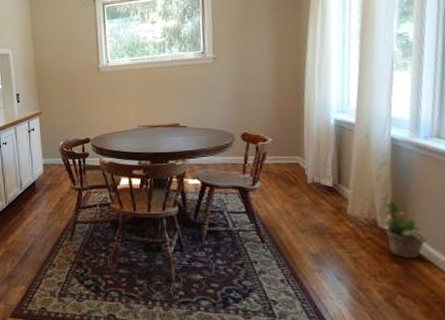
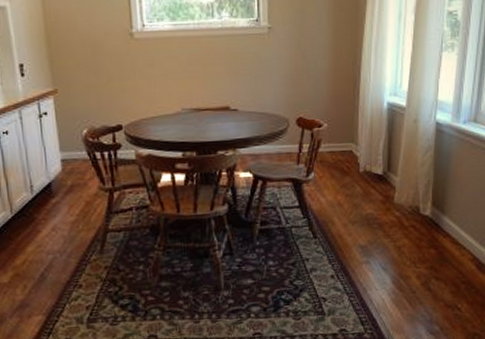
potted plant: present [383,200,428,259] -> none [424,186,460,243]

